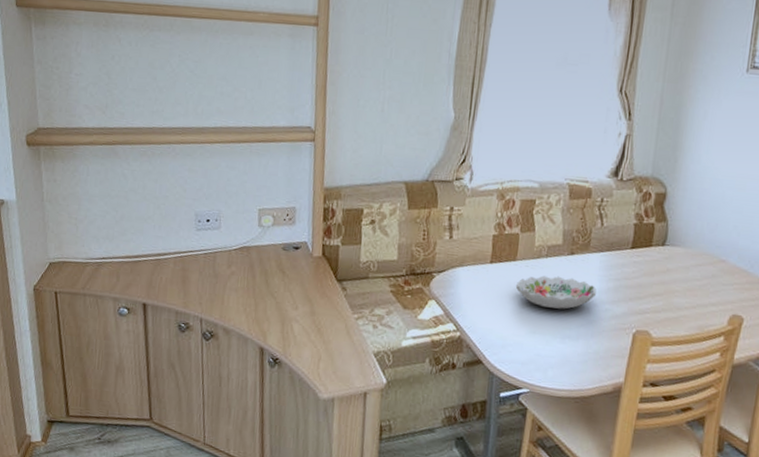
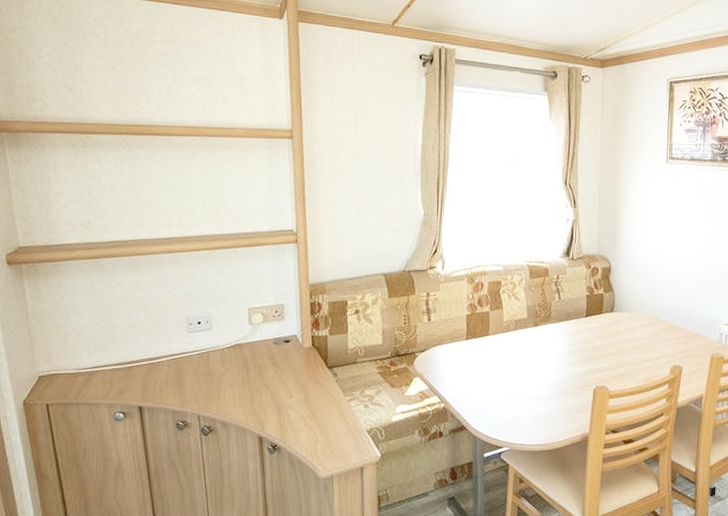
decorative bowl: present [515,275,596,309] -> none [490,346,559,374]

